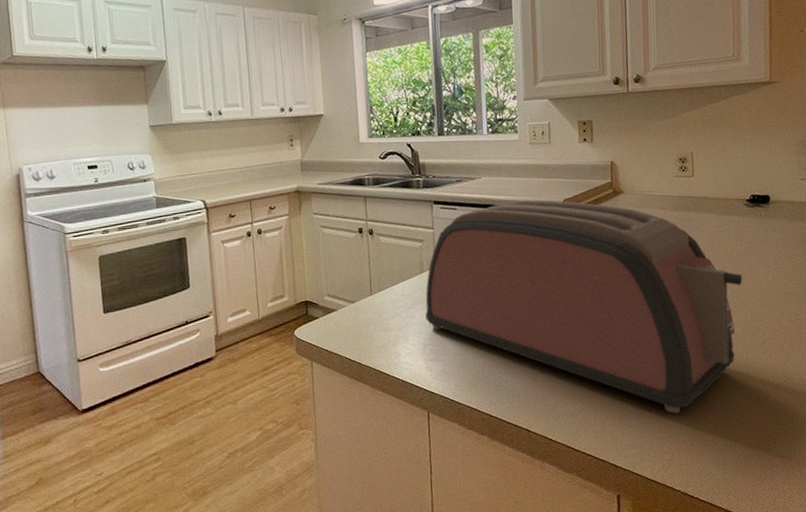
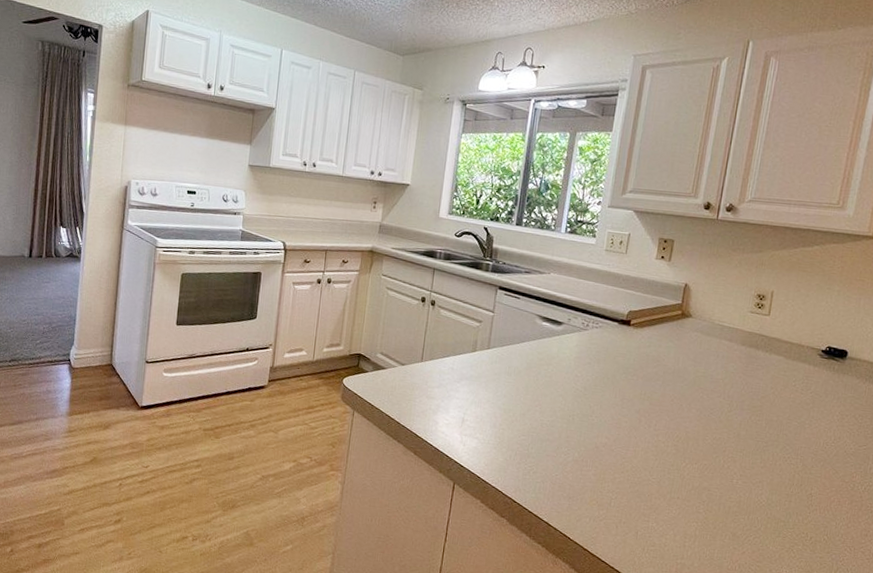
toaster: present [425,199,743,414] -> none [469,302,801,545]

